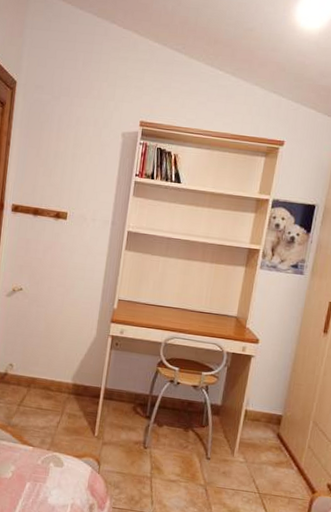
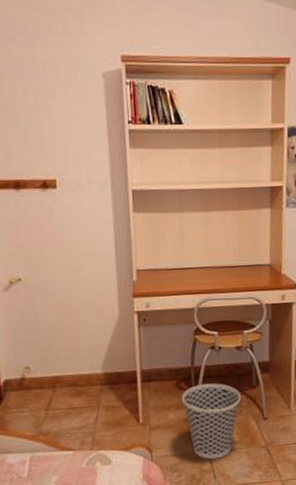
wastebasket: none [136,412,189,486] -> present [182,383,241,460]

